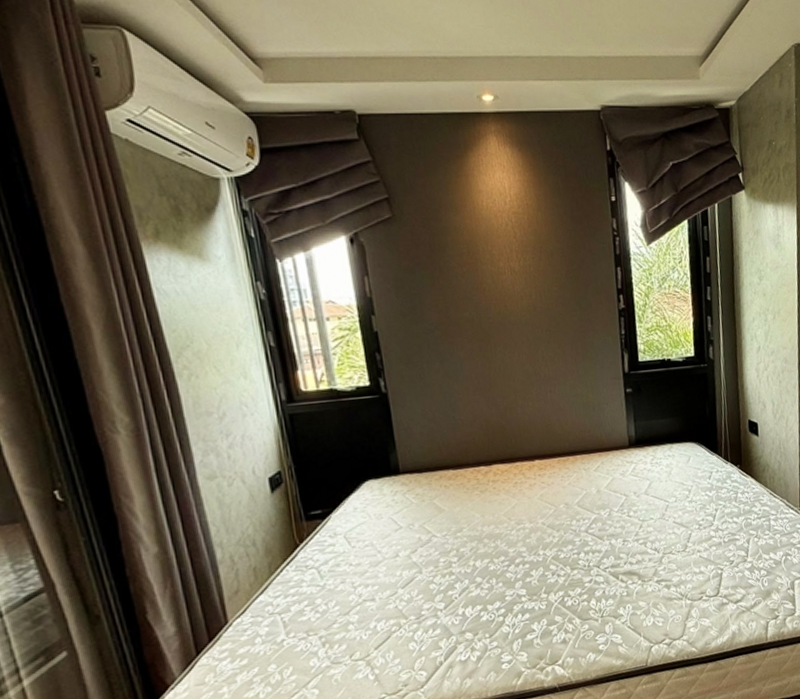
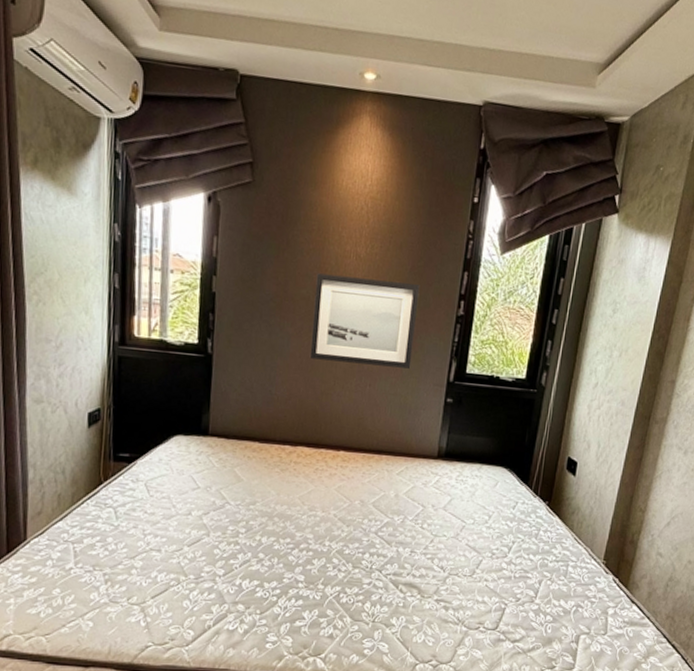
wall art: none [476,287,586,378] -> present [309,273,420,369]

